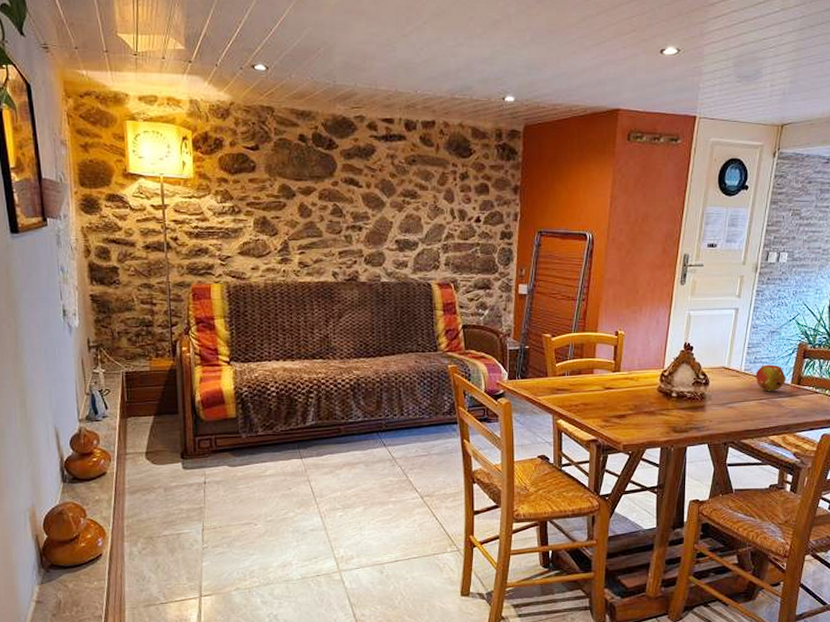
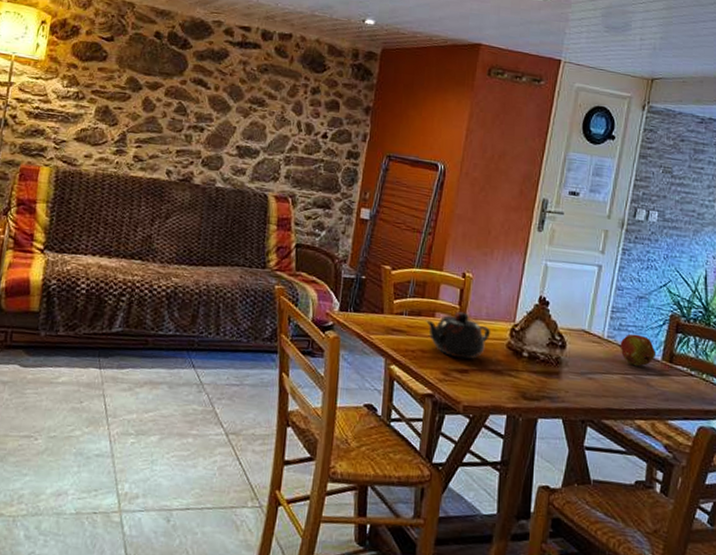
teapot: none [585,365,644,406] -> present [425,311,491,360]

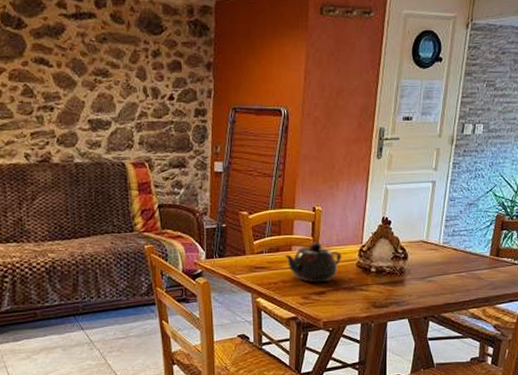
fruit: present [620,334,655,367] -> none [454,237,484,265]

